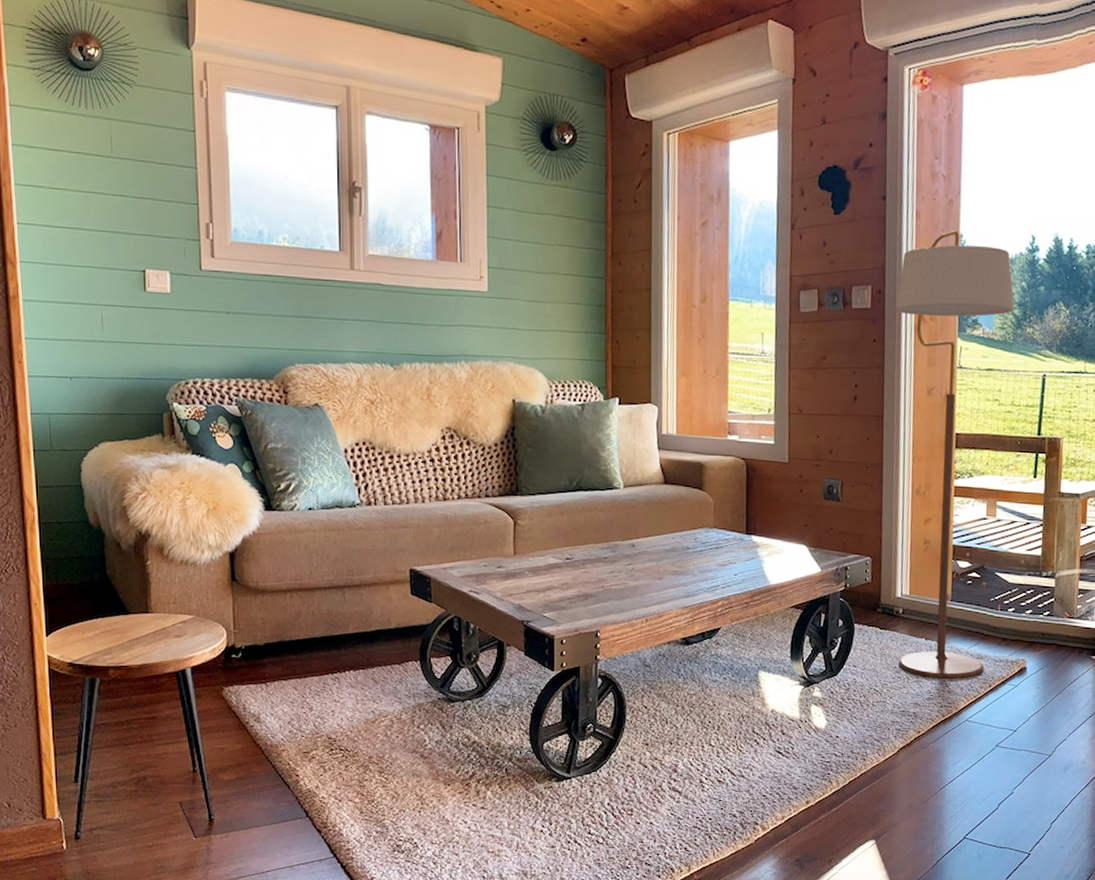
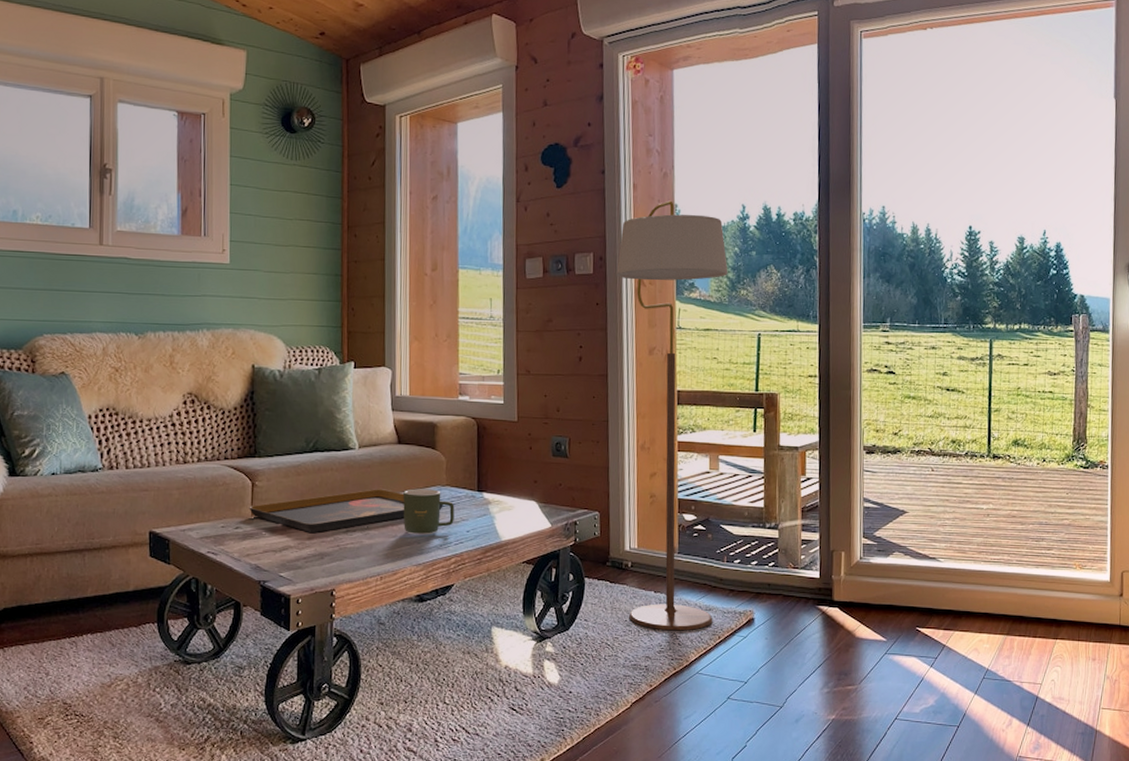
decorative tray: none [511,530,711,574] -> present [249,489,443,534]
mug: none [669,530,722,578] -> present [403,489,455,535]

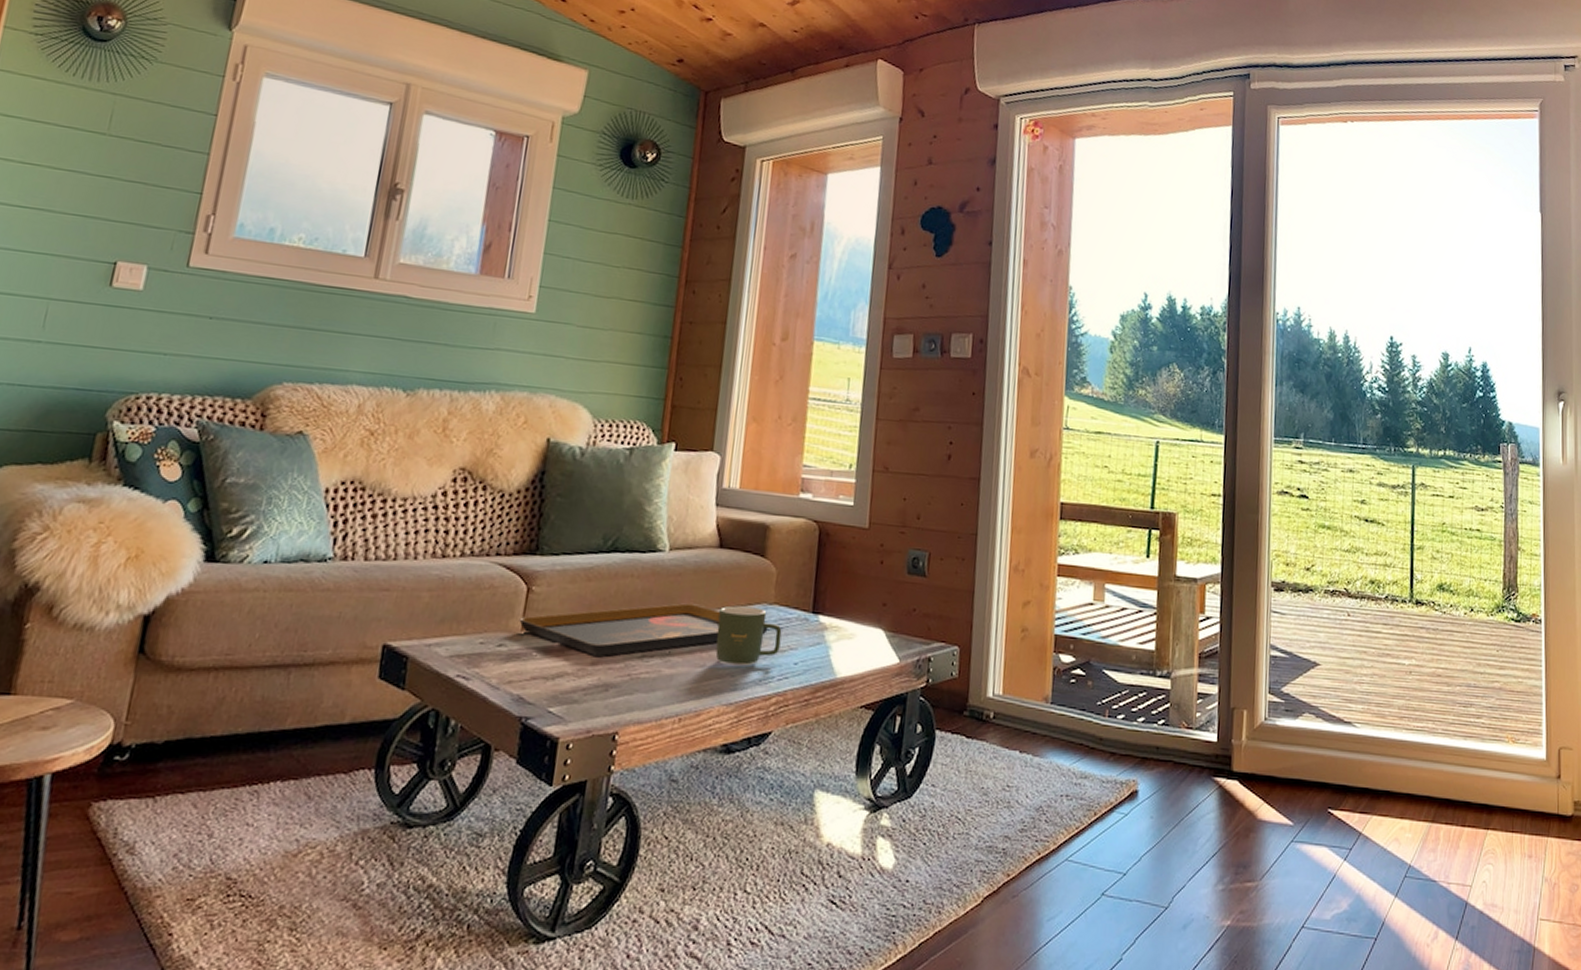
floor lamp: present [616,200,728,631] -> none [987,281,1126,804]

